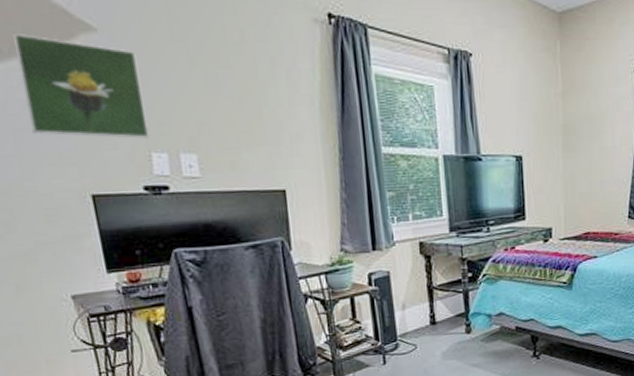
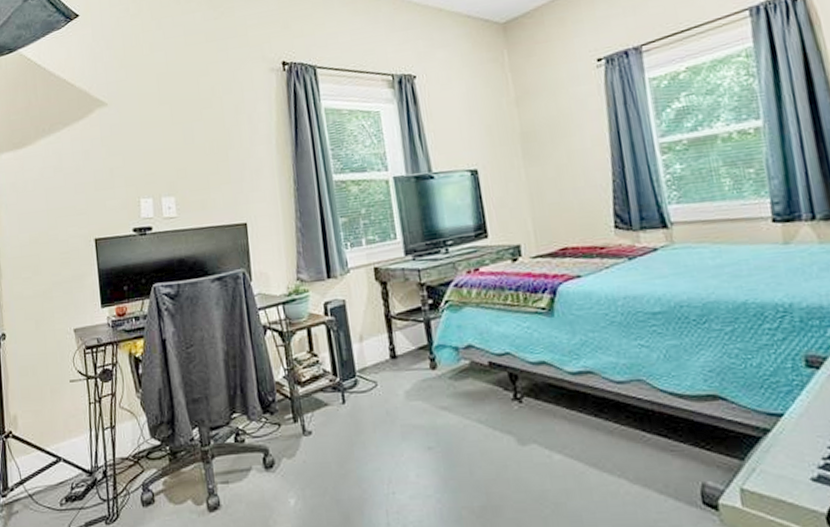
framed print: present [12,34,149,139] -> none [52,115,139,192]

